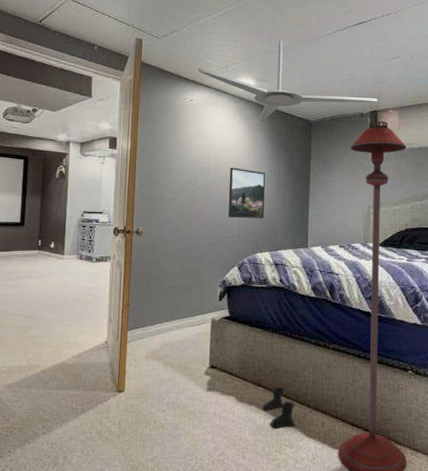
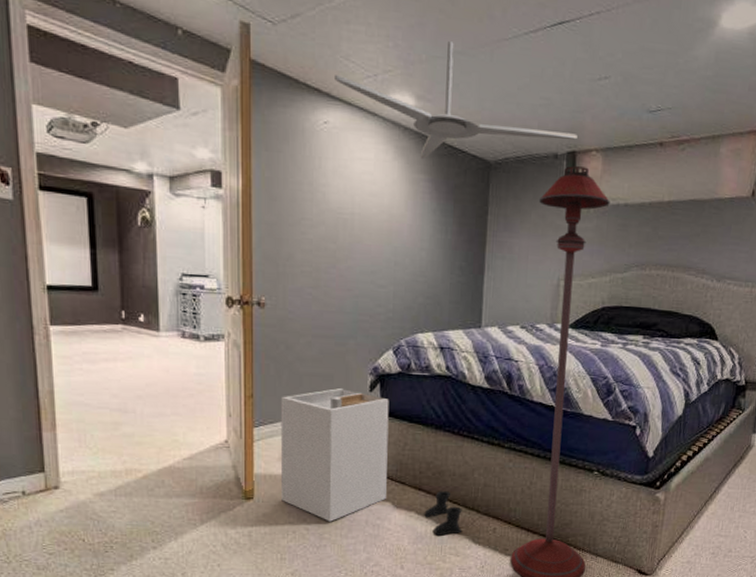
laundry hamper: none [146,297,235,413] -> present [280,387,389,522]
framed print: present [228,167,265,219] -> none [379,220,428,290]

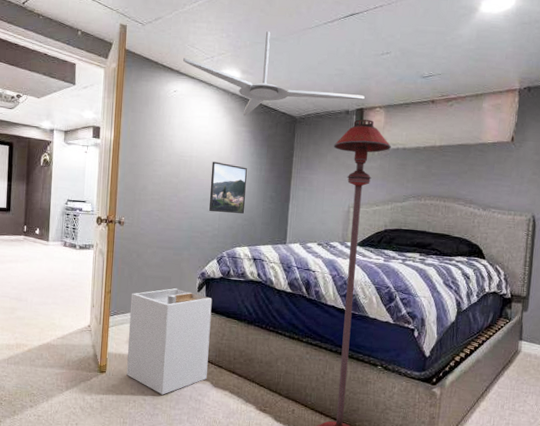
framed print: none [379,220,428,290] -> present [209,161,247,214]
boots: present [424,491,462,536] -> none [236,375,267,413]

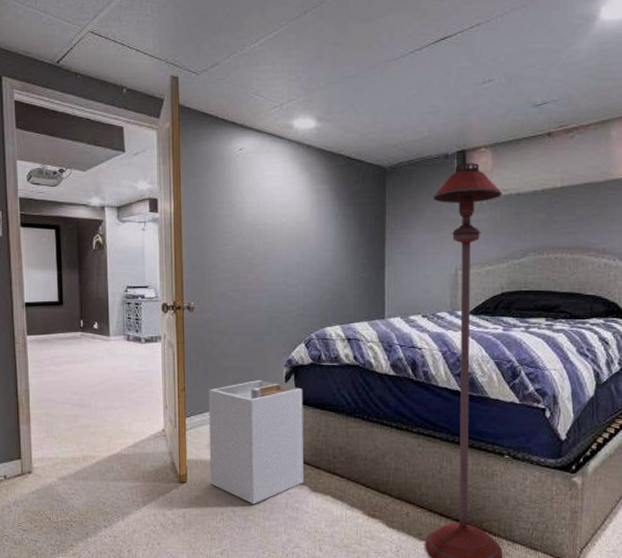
ceiling fan: present [183,31,365,116] -> none [247,68,466,171]
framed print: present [209,161,247,214] -> none [290,228,333,288]

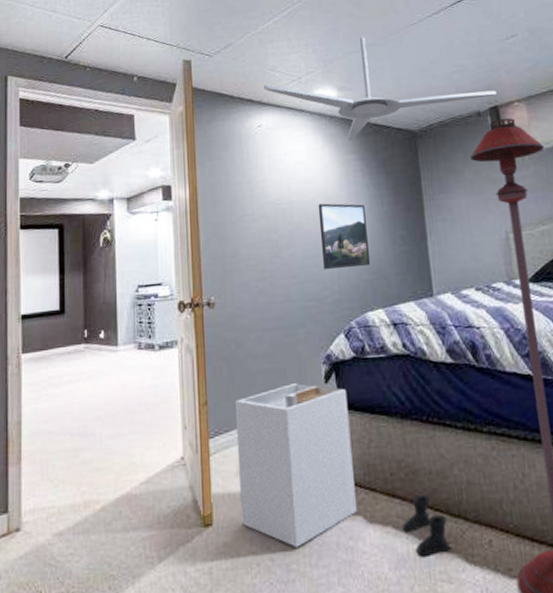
ceiling fan: none [247,68,466,171] -> present [264,37,497,140]
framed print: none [290,228,333,288] -> present [318,203,371,270]
boots: none [339,475,375,519] -> present [402,495,450,556]

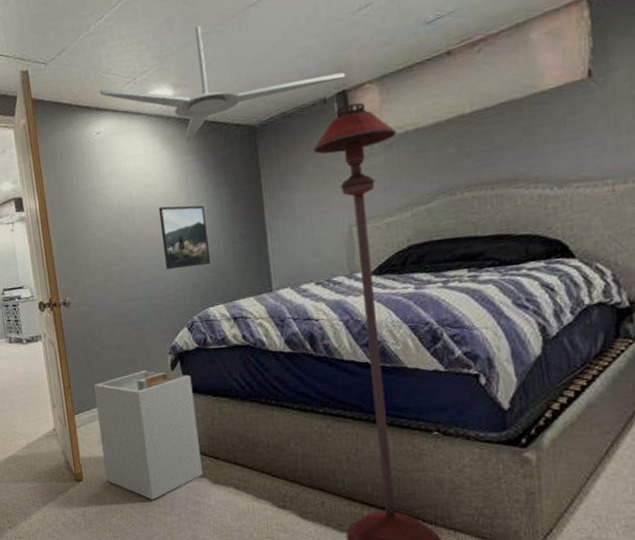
boots: present [402,495,450,556] -> none [243,464,286,511]

